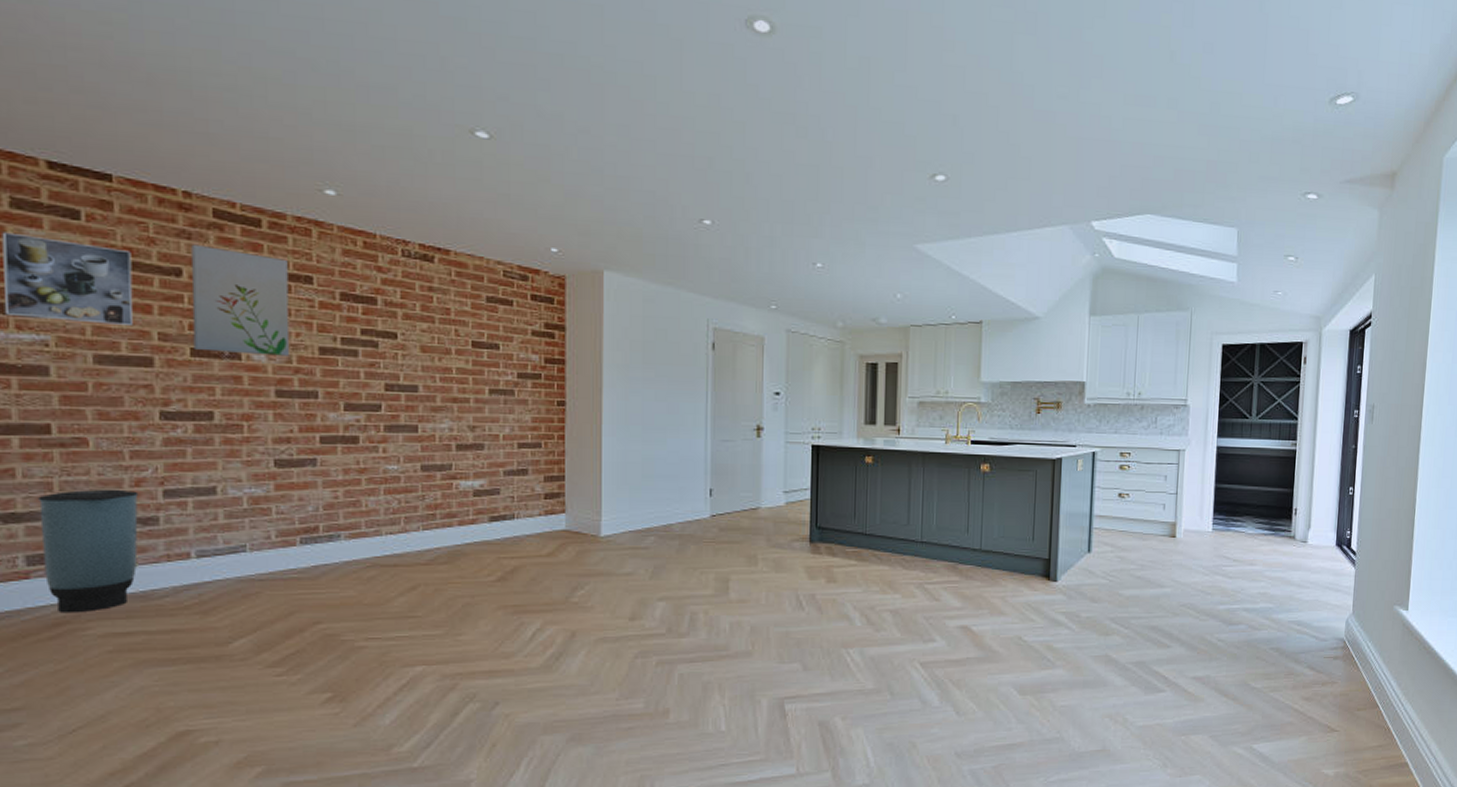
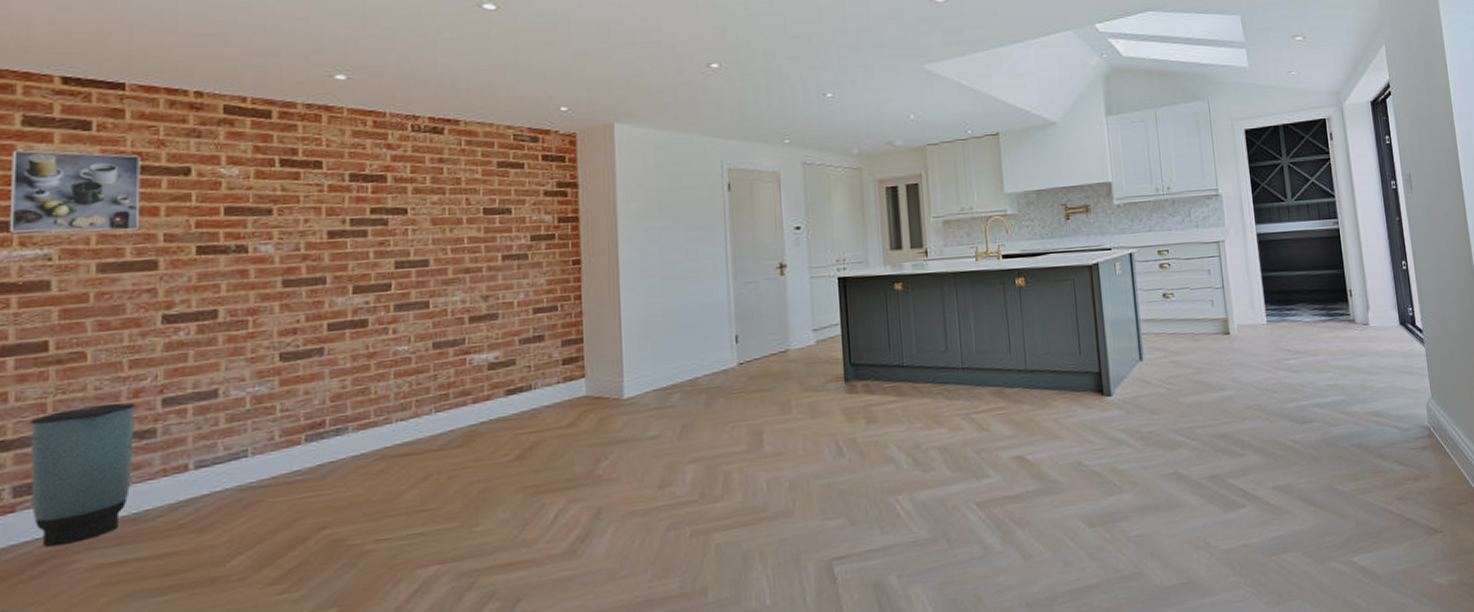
wall art: present [191,244,290,356] -> none [199,141,298,248]

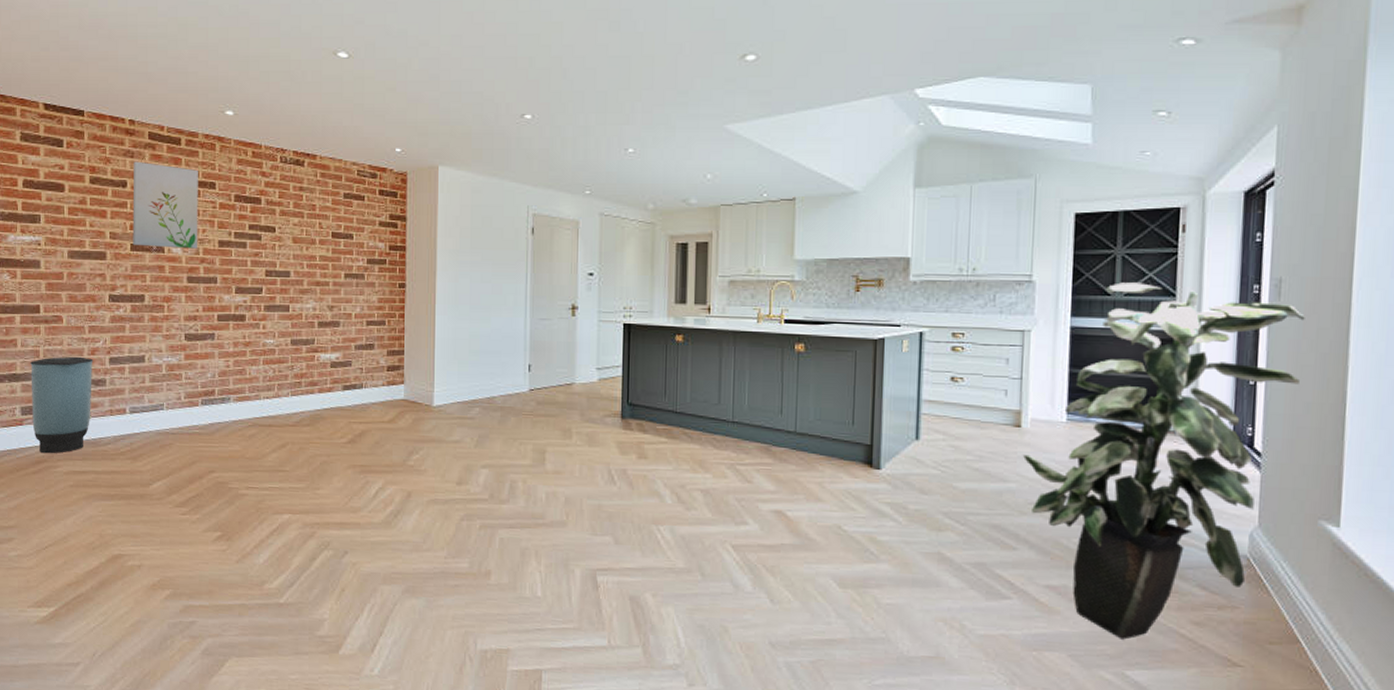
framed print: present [9,150,141,234] -> none [14,159,95,228]
wall art: none [199,141,298,248] -> present [132,161,198,249]
indoor plant: none [1236,187,1439,527] -> present [1023,282,1305,640]

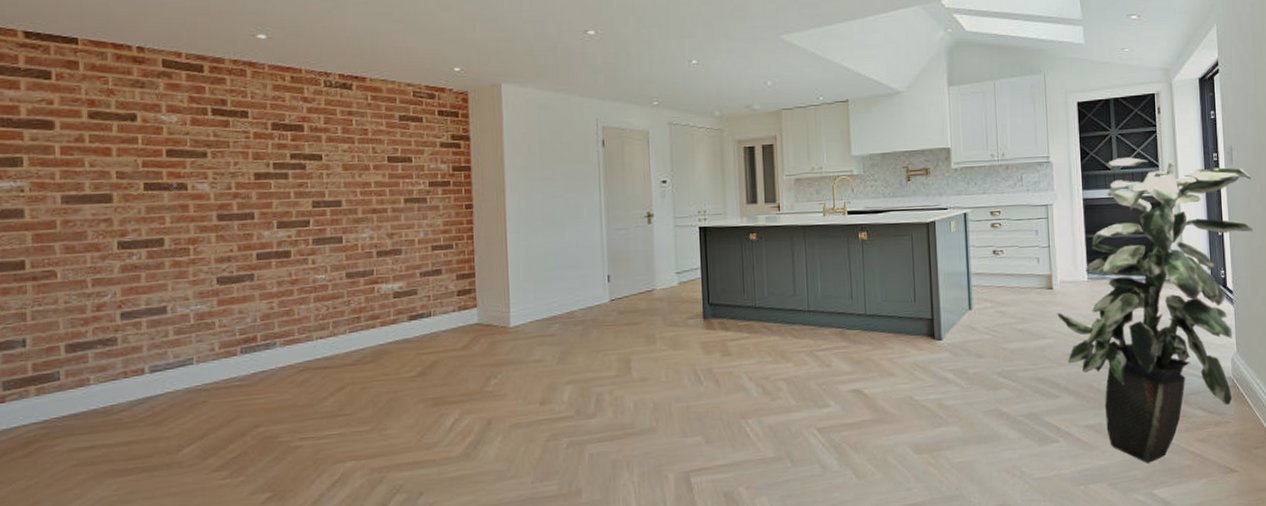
trash can: present [30,356,93,454] -> none [14,314,100,433]
wall art: present [132,161,198,249] -> none [144,91,230,185]

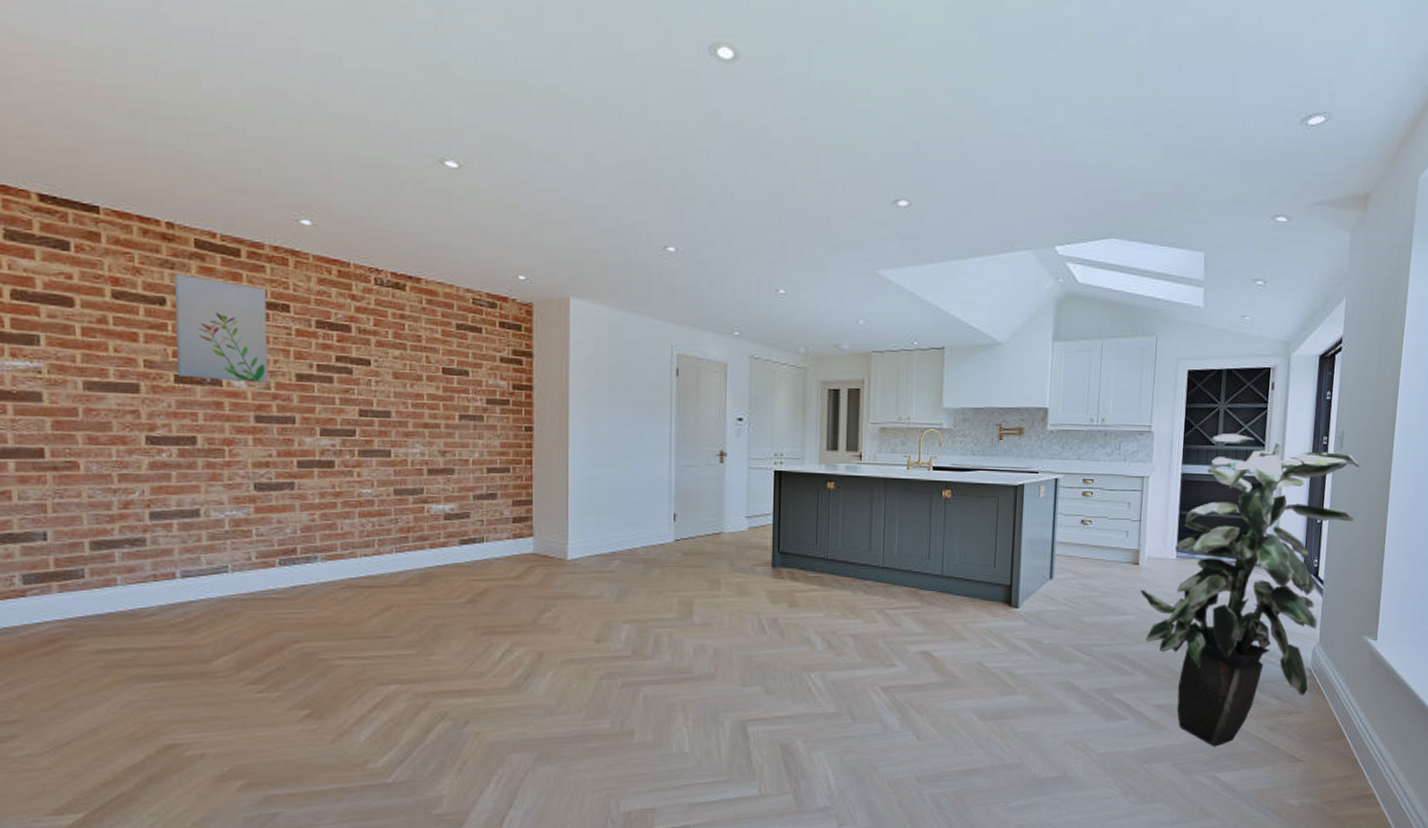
wall art: none [144,91,230,185] -> present [174,273,269,383]

